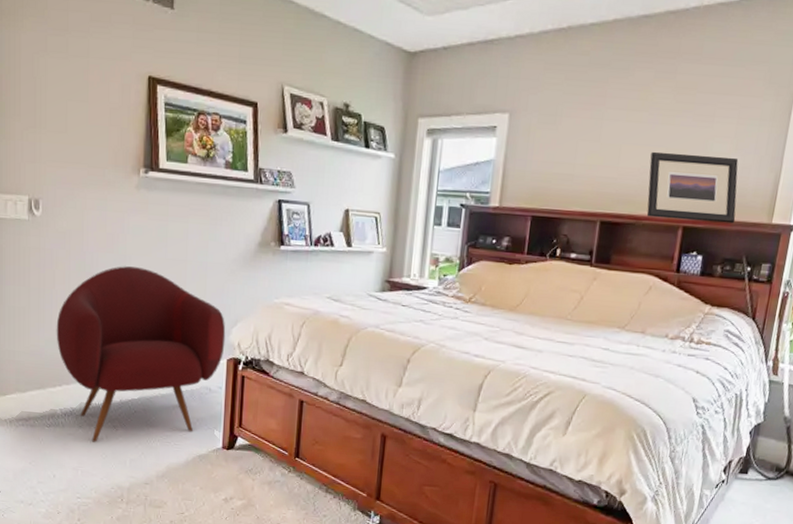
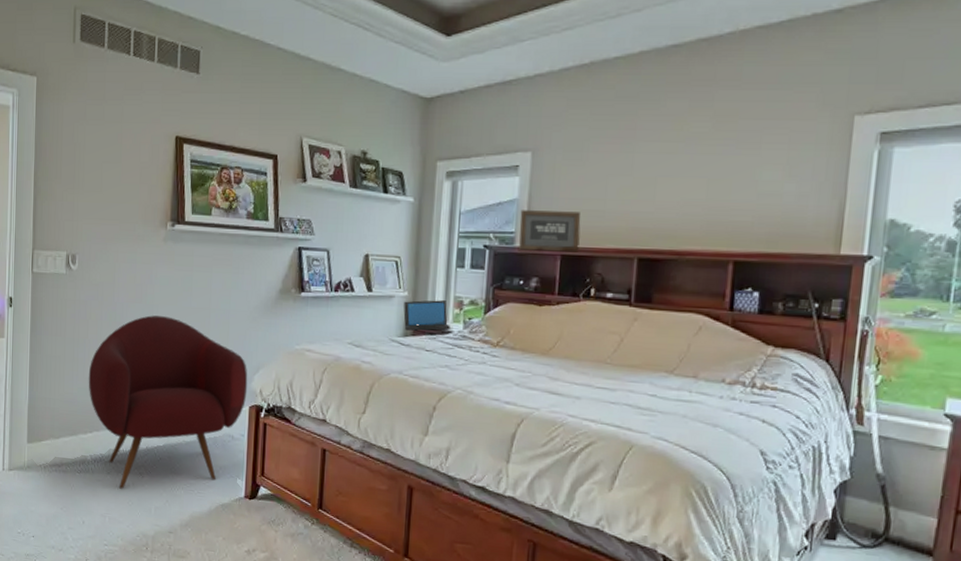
laptop: none [381,256,426,287] -> present [403,300,450,331]
picture frame: none [493,171,552,214] -> present [519,210,581,253]
picture frame: present [646,151,739,224] -> none [689,182,796,256]

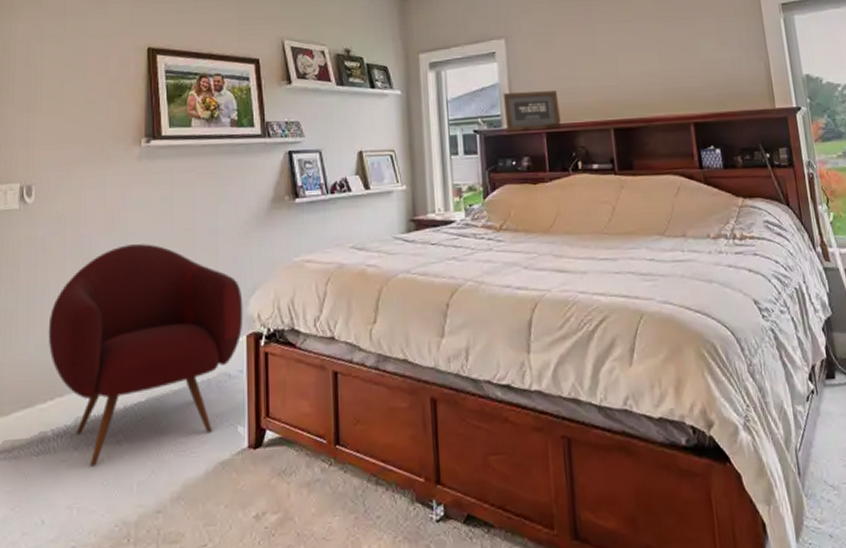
laptop: present [403,300,450,331] -> none [403,190,453,227]

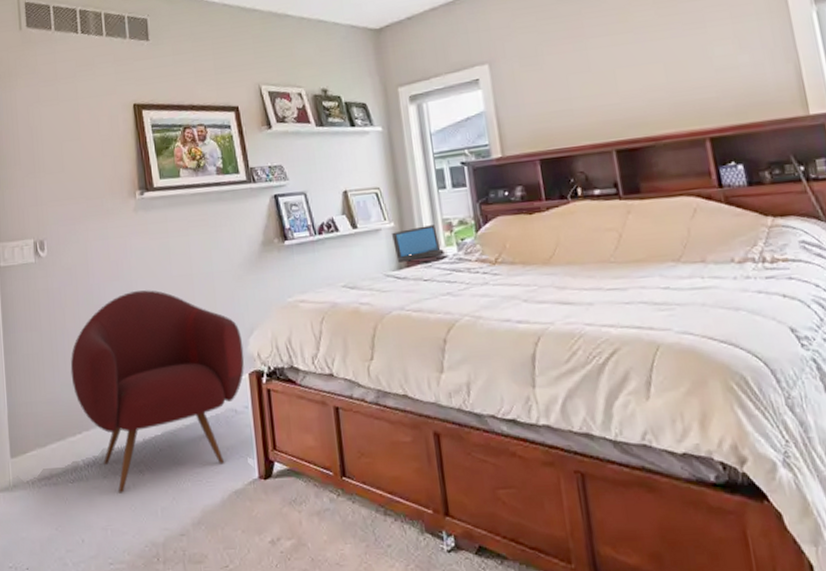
laptop: none [403,190,453,227] -> present [392,225,445,264]
picture frame: present [503,91,561,132] -> none [490,114,556,161]

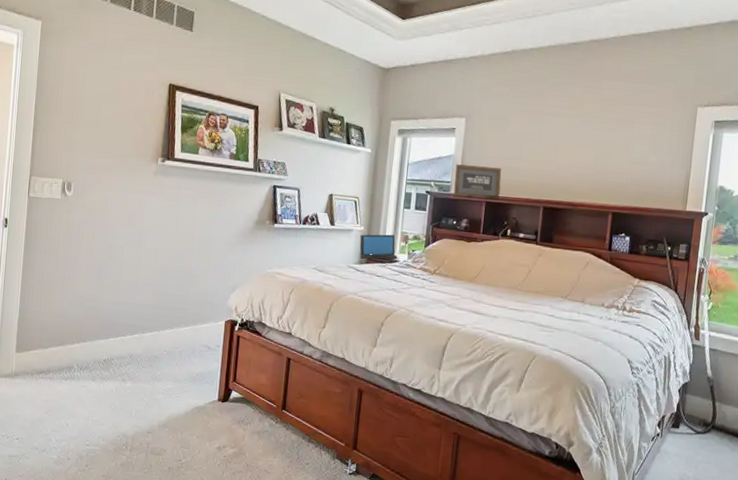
armchair: present [70,290,245,493] -> none [78,239,225,394]
picture frame: none [490,114,556,161] -> present [453,164,502,200]

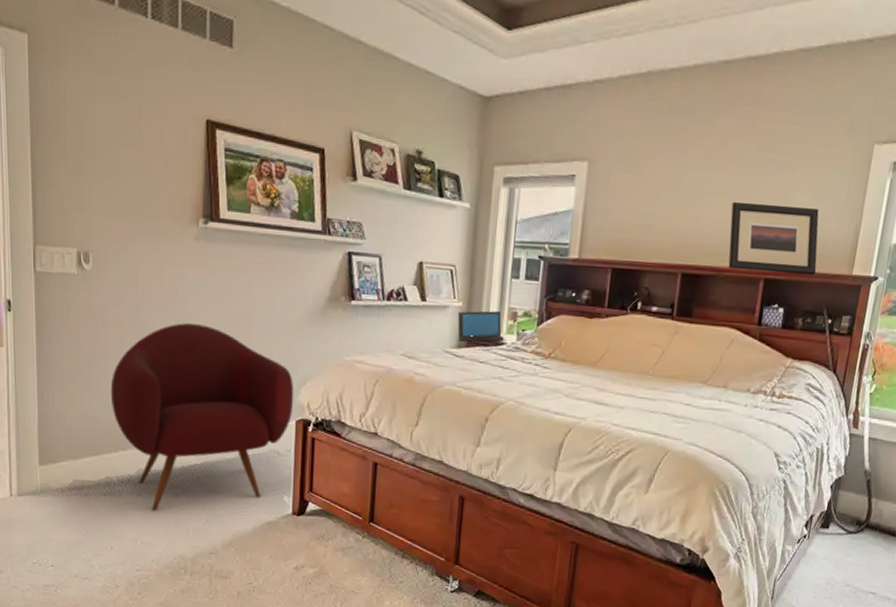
armchair: none [78,239,225,394] -> present [110,323,294,511]
picture frame: present [453,164,502,200] -> none [572,221,632,266]
picture frame: none [581,150,656,211] -> present [728,201,820,275]

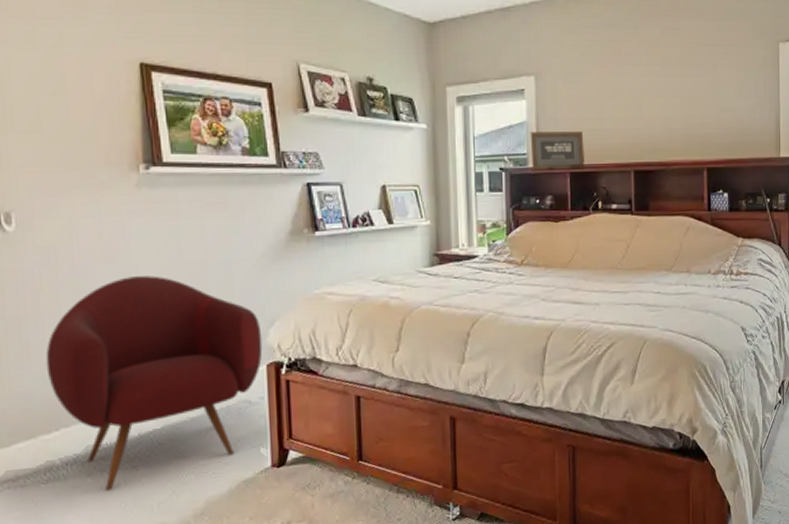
laptop: present [458,310,504,343] -> none [427,226,476,261]
picture frame: none [572,221,632,266] -> present [530,131,585,170]
picture frame: present [728,201,820,275] -> none [669,101,750,162]

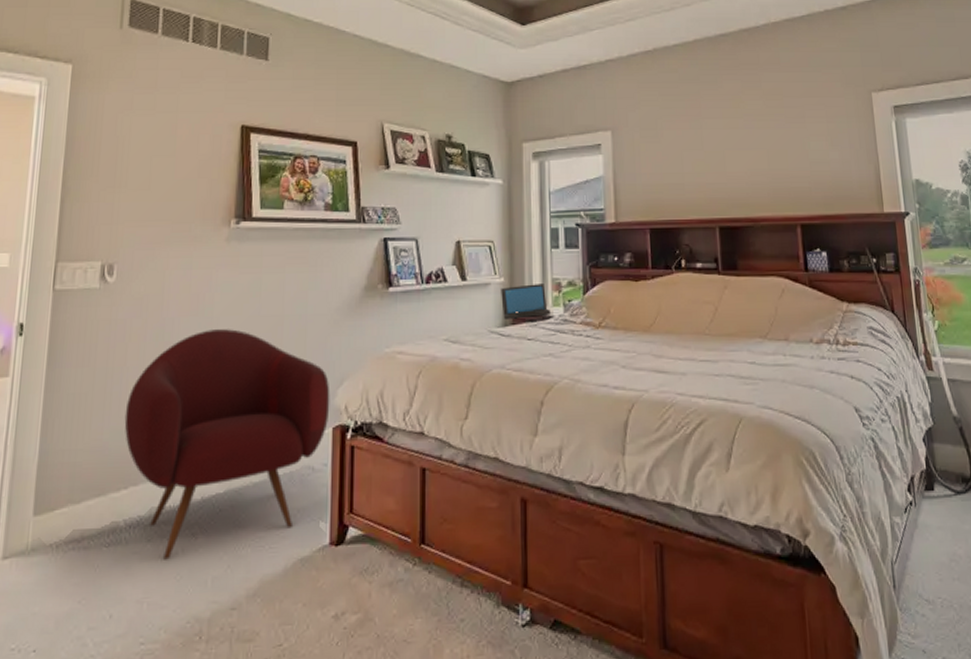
laptop: none [427,226,476,261] -> present [501,284,551,321]
picture frame: present [530,131,585,170] -> none [607,186,665,226]

